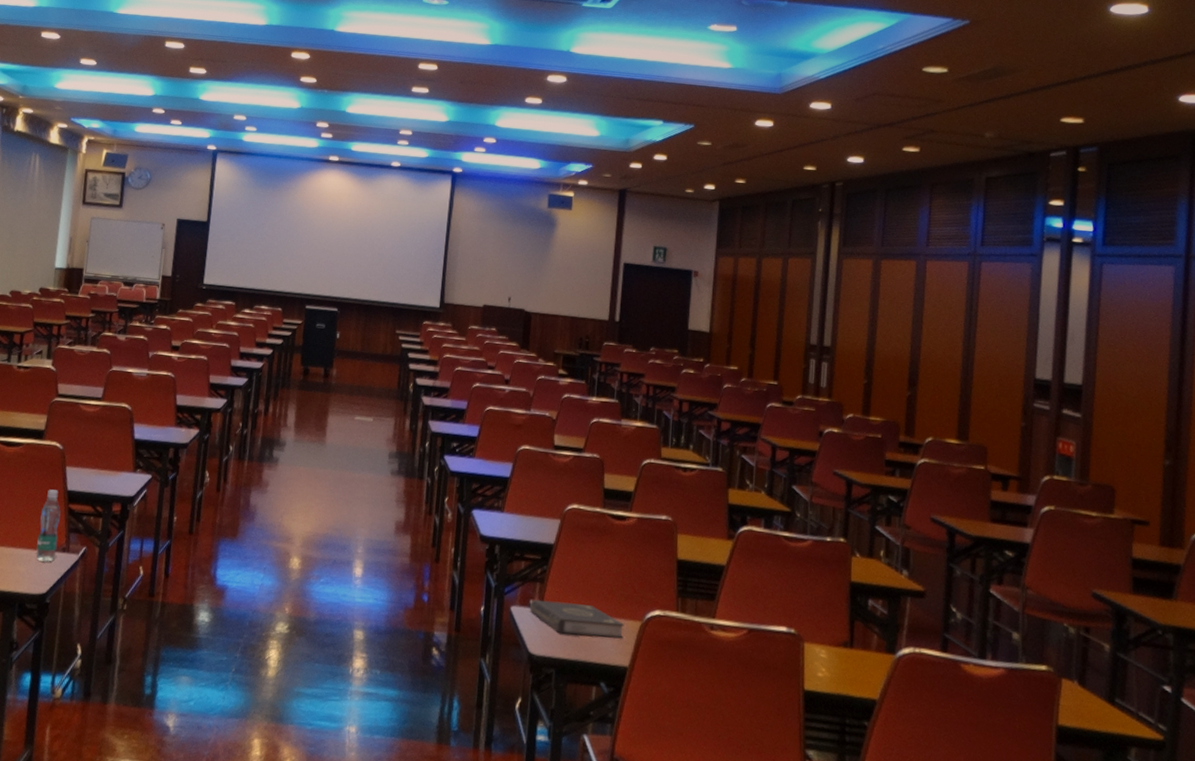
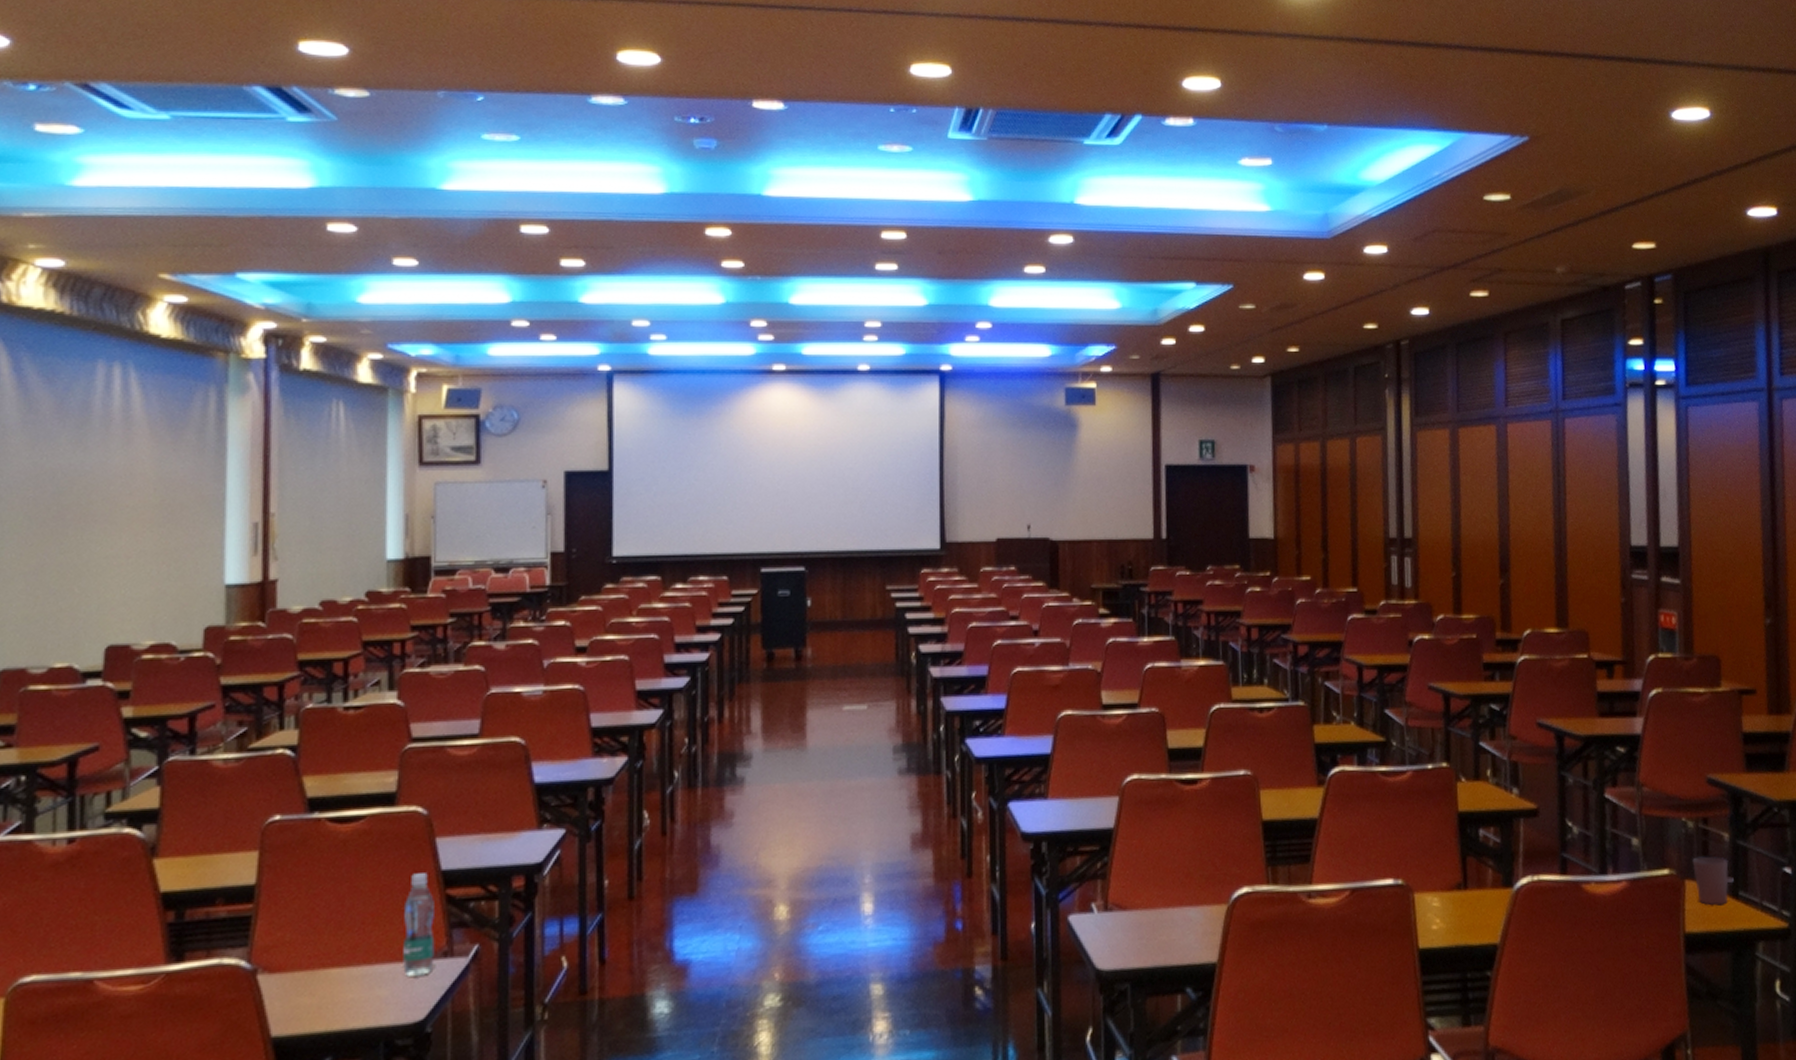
book: present [529,600,625,640] -> none [1091,896,1209,937]
cup: none [1071,660,1111,708] -> present [1692,856,1734,906]

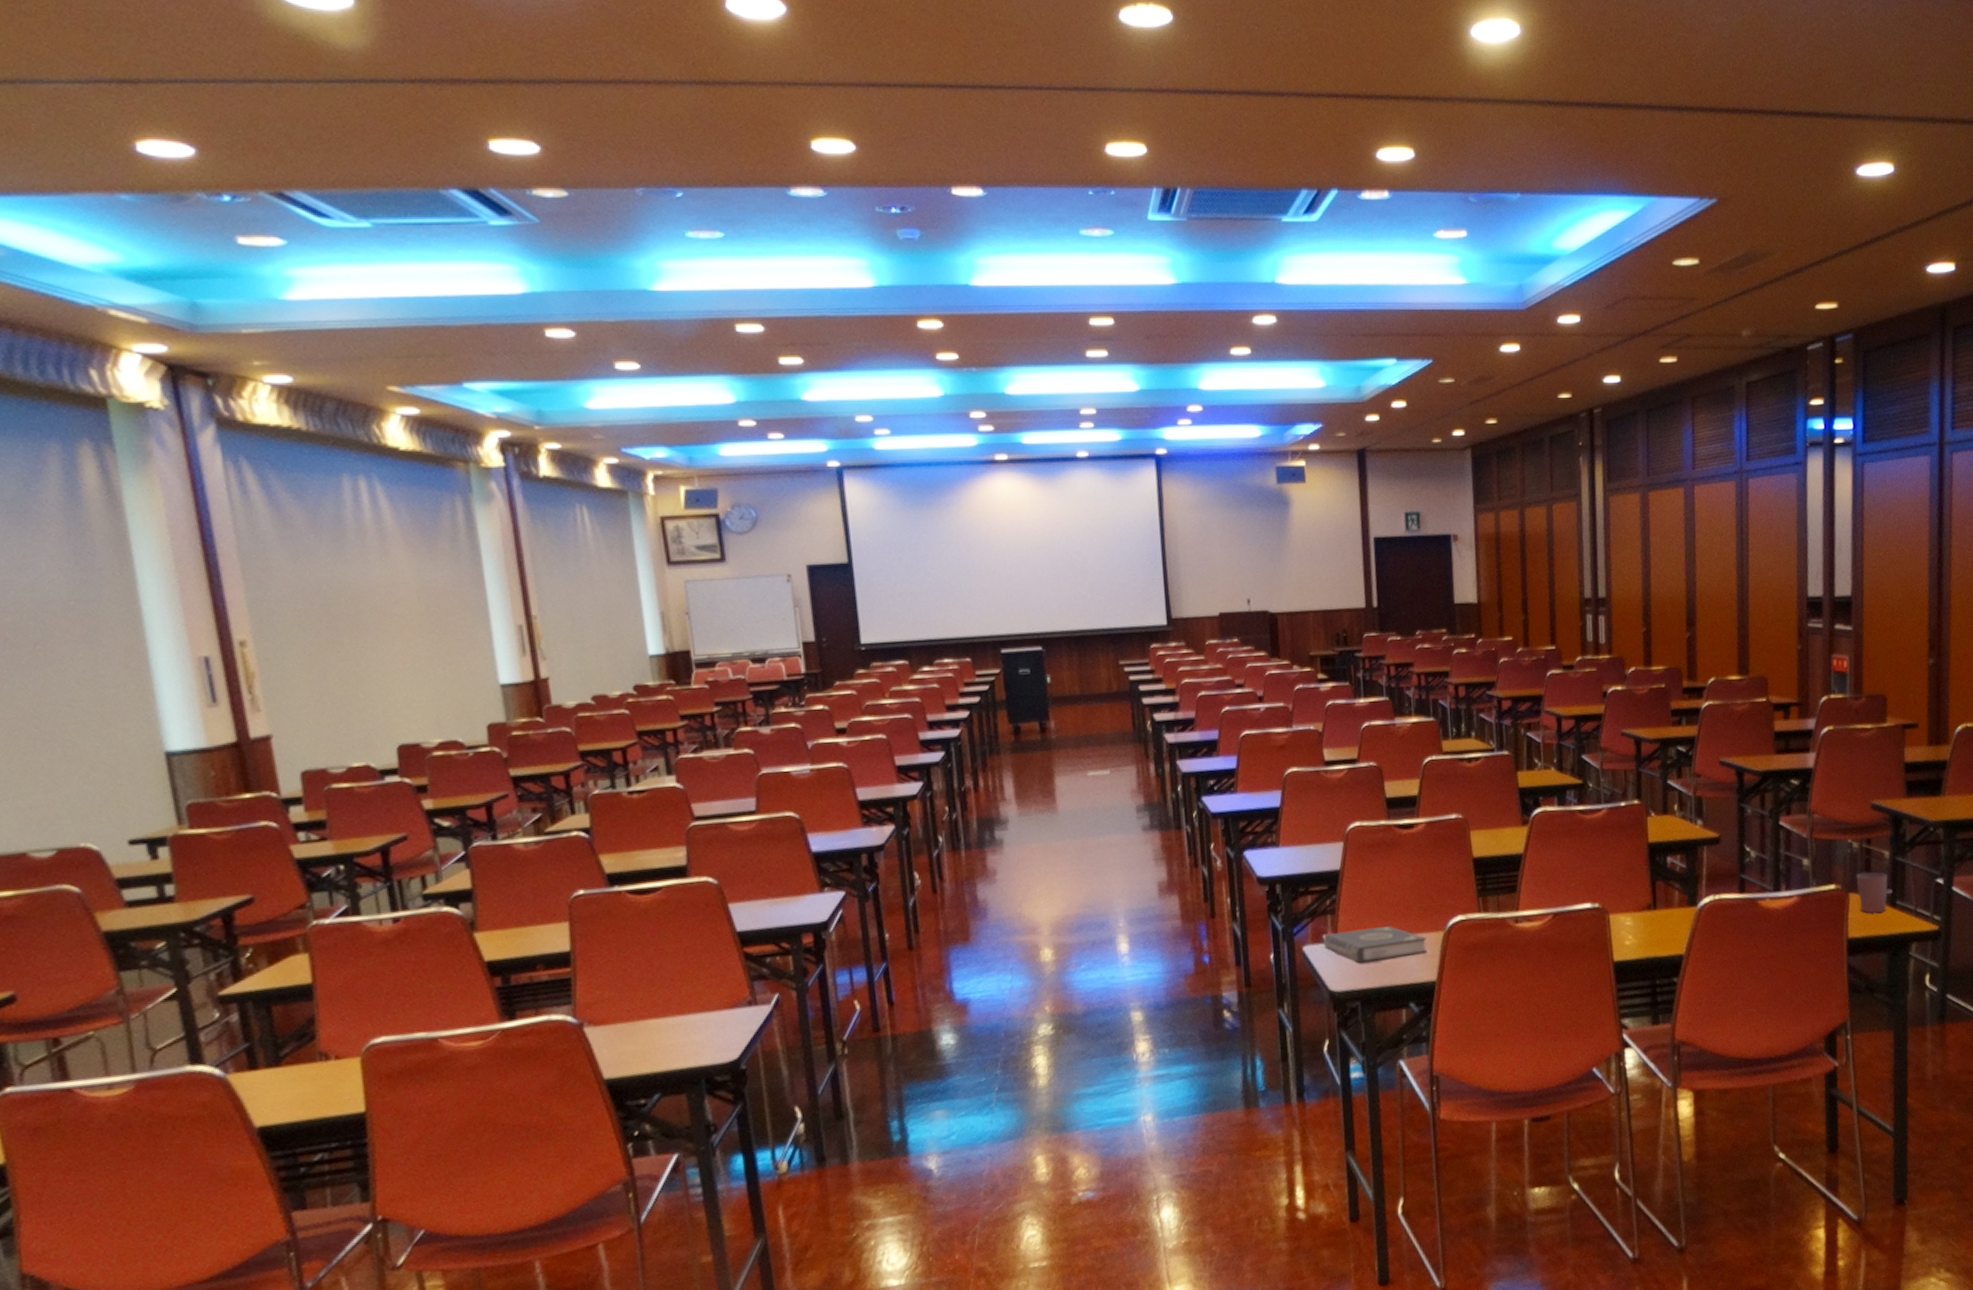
bottle: present [403,873,435,977] -> none [706,934,741,1024]
book: none [1091,896,1209,937] -> present [1323,926,1428,963]

